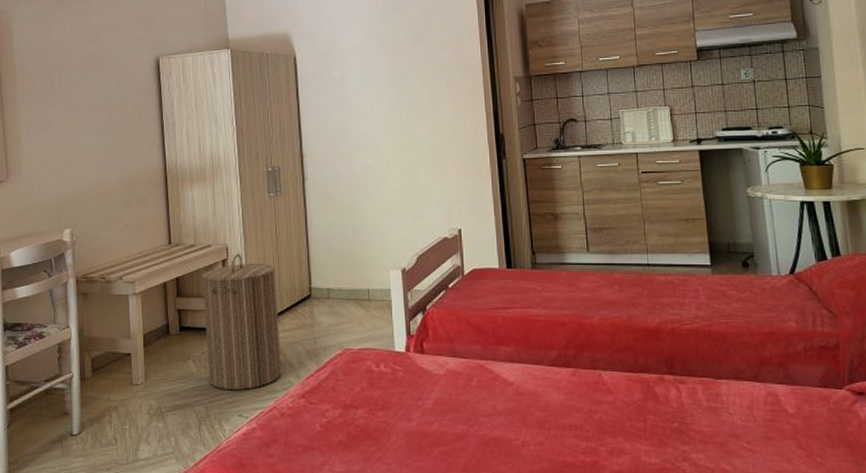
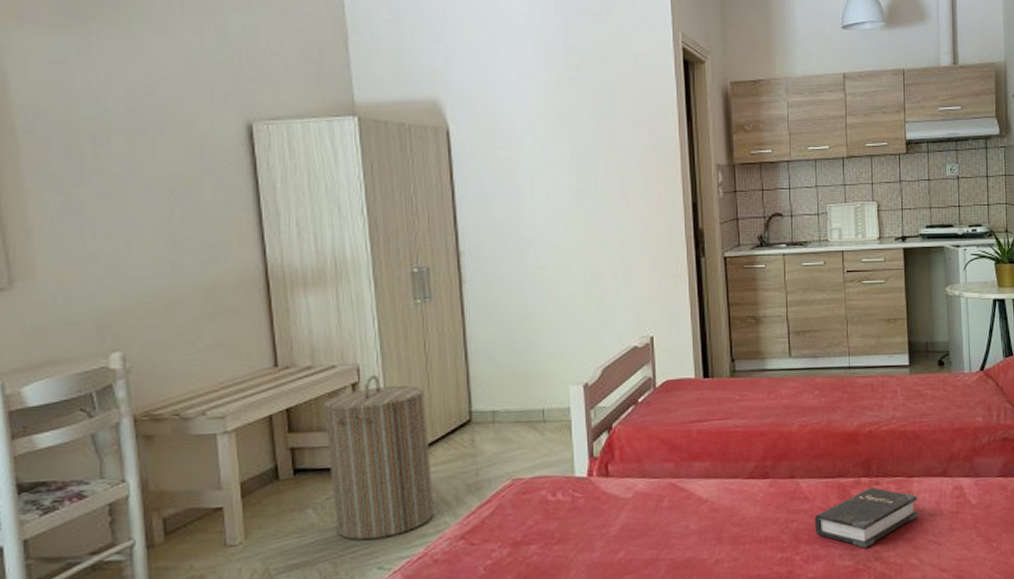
hardback book: none [617,385,729,448] -> present [814,486,918,549]

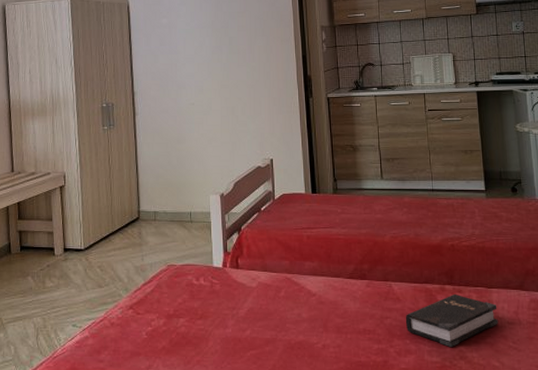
laundry hamper: present [323,375,434,540] -> none [41,181,112,304]

